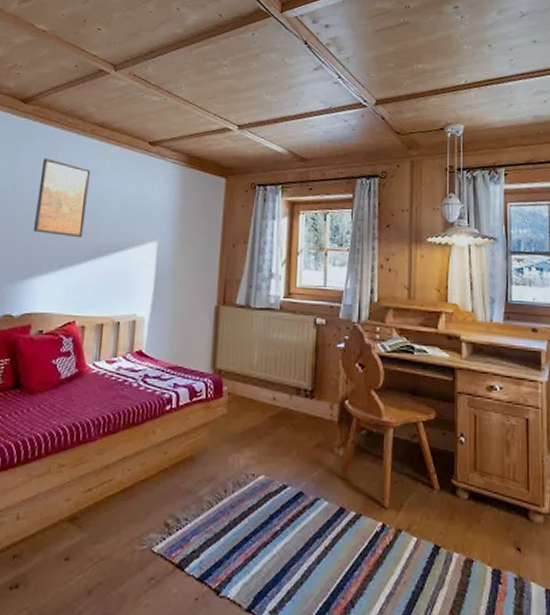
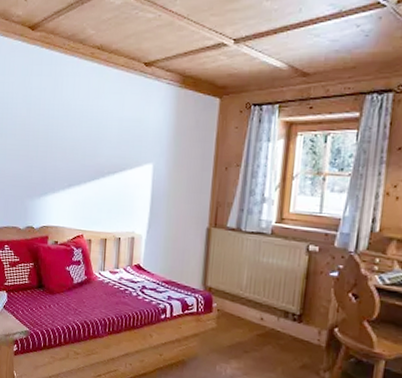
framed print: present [34,158,91,238] -> none [46,83,92,160]

